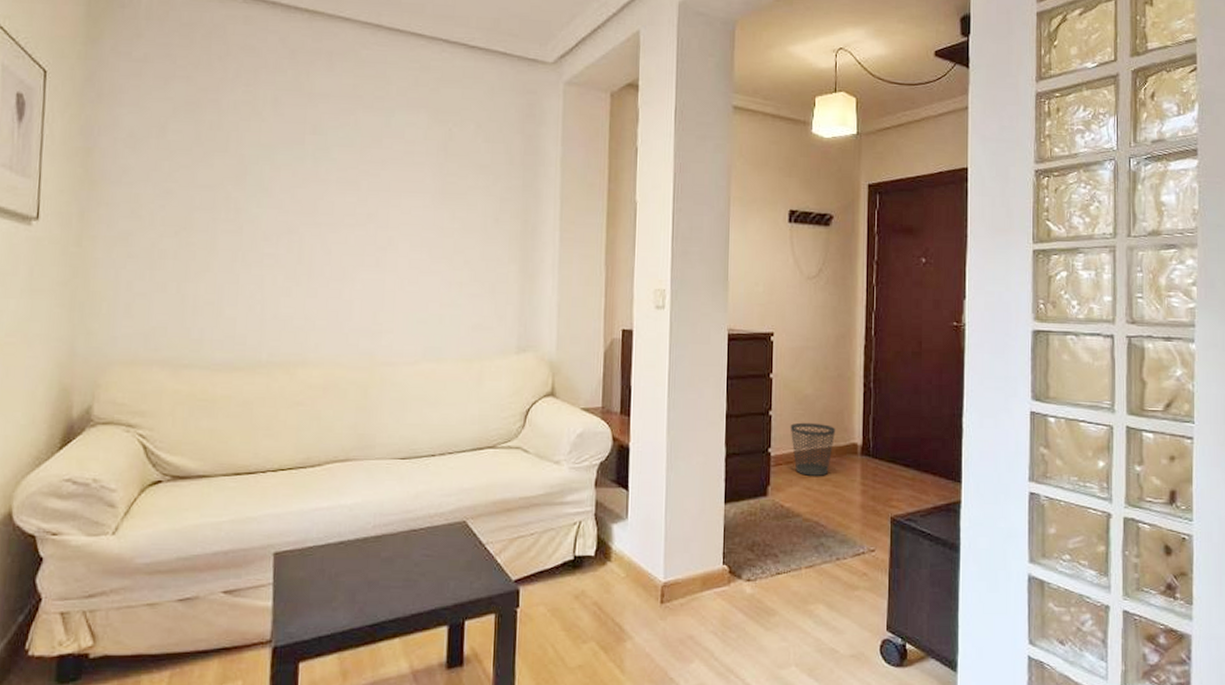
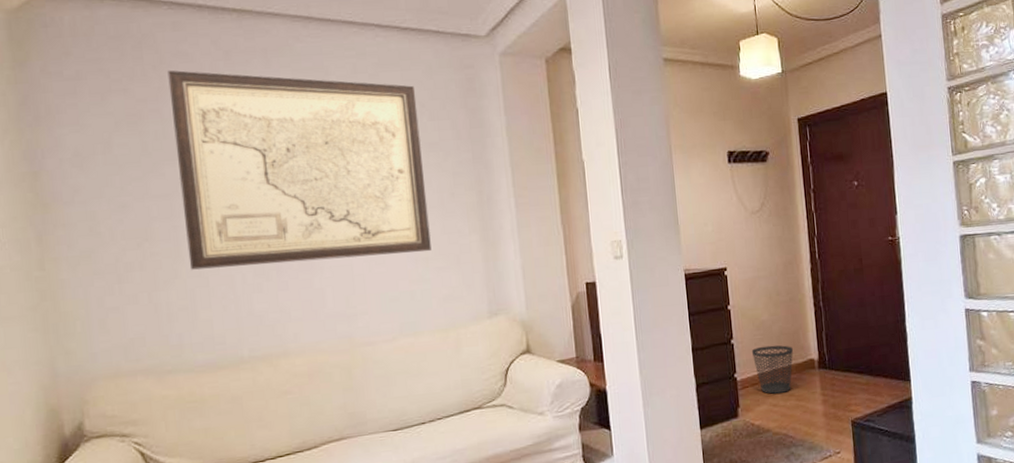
wall art: none [222,62,474,277] -> present [167,70,431,270]

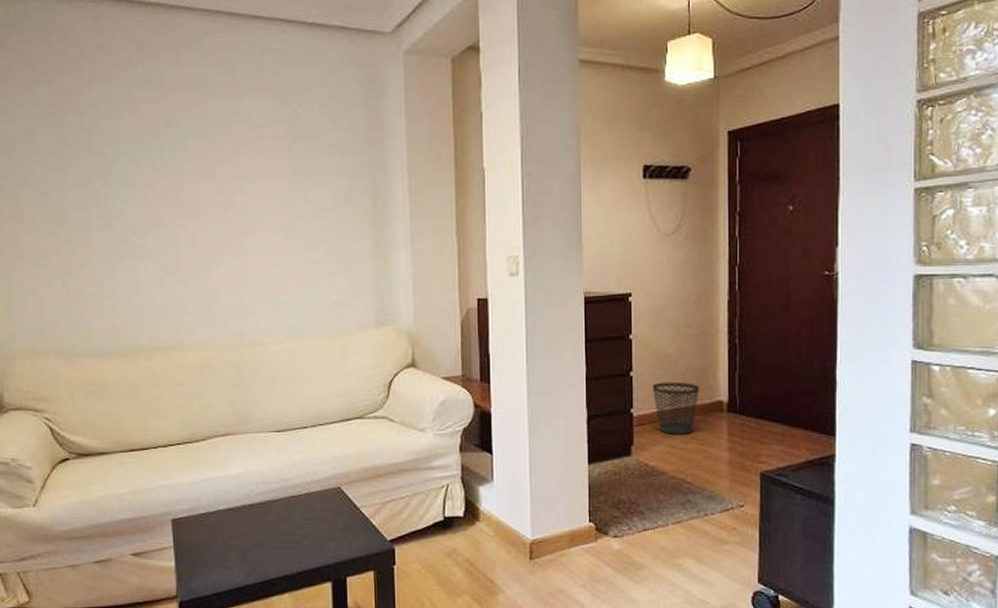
wall art: present [167,70,431,270] -> none [87,62,323,259]

